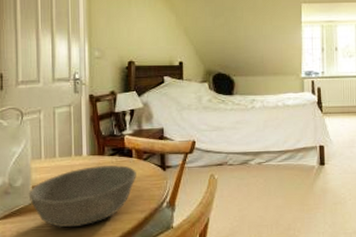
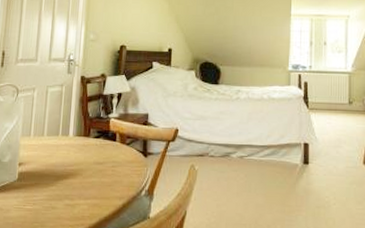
bowl: present [28,165,136,228] -> none [14,146,118,208]

